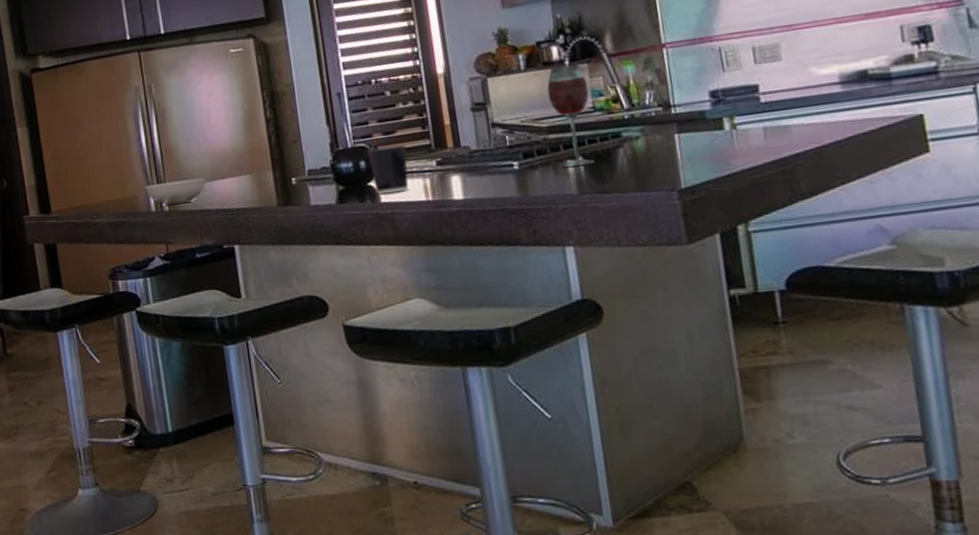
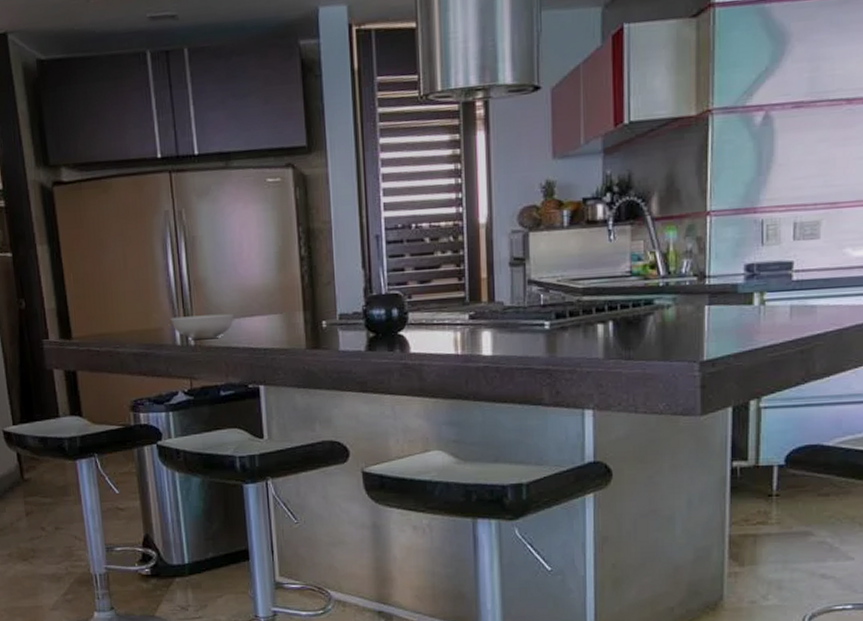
mug: present [368,144,408,195] -> none [402,295,441,345]
wineglass: present [547,63,595,167] -> none [587,224,629,331]

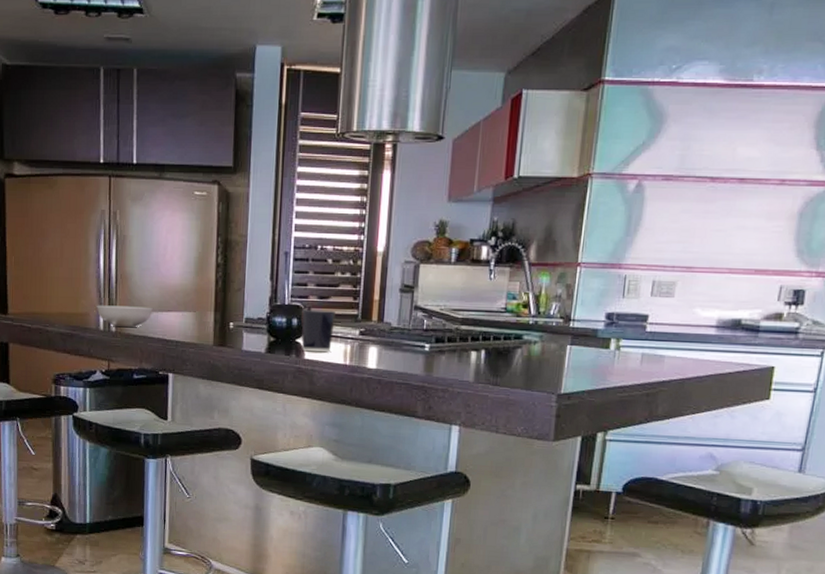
mug: none [402,295,441,345] -> present [301,309,336,353]

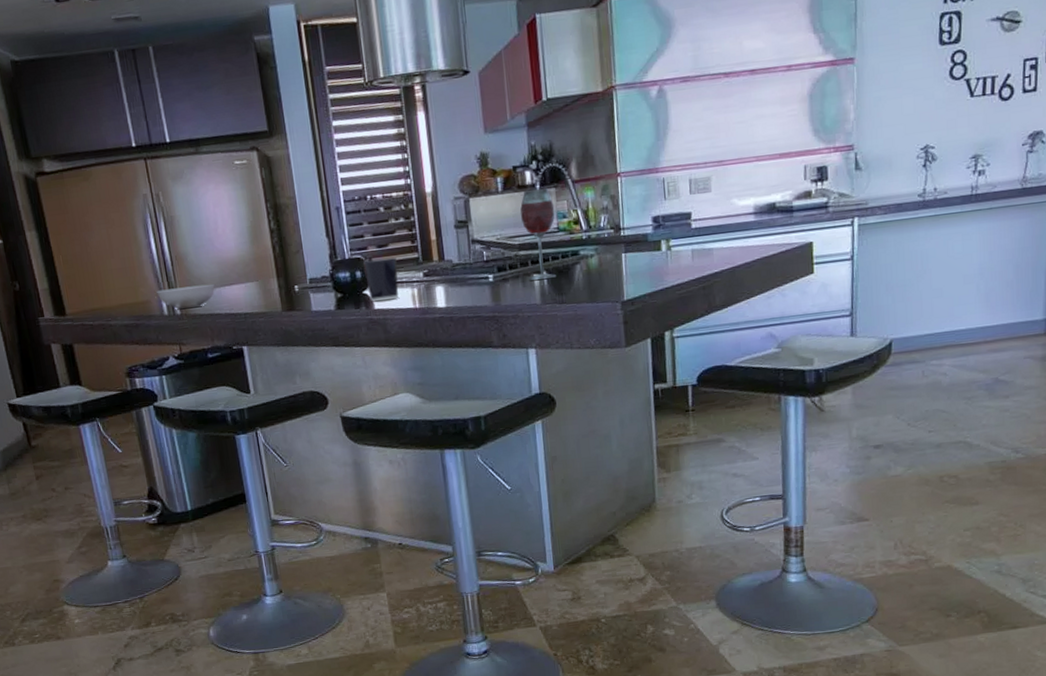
wineglass: none [466,265,506,359] -> present [520,187,556,281]

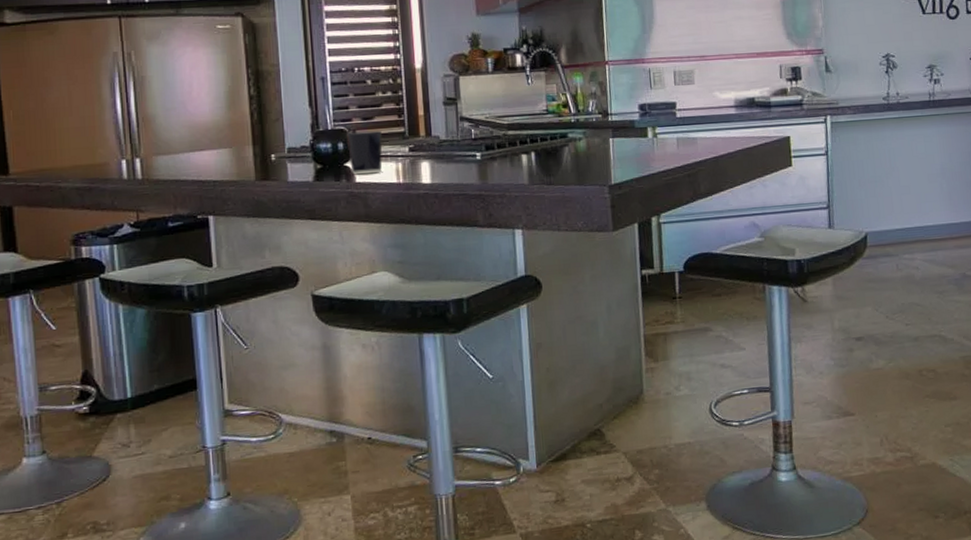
bowl: present [156,284,216,310] -> none [117,148,184,174]
wineglass: present [520,187,556,281] -> none [510,70,545,161]

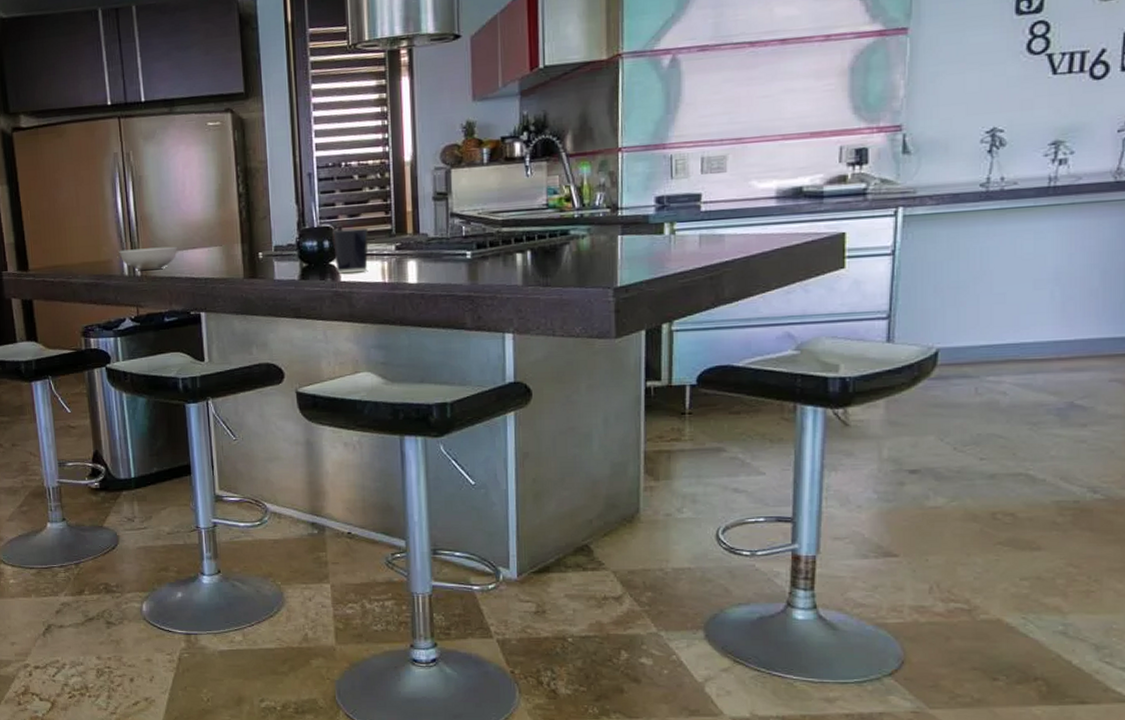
bowl: none [117,148,184,174] -> present [119,246,178,271]

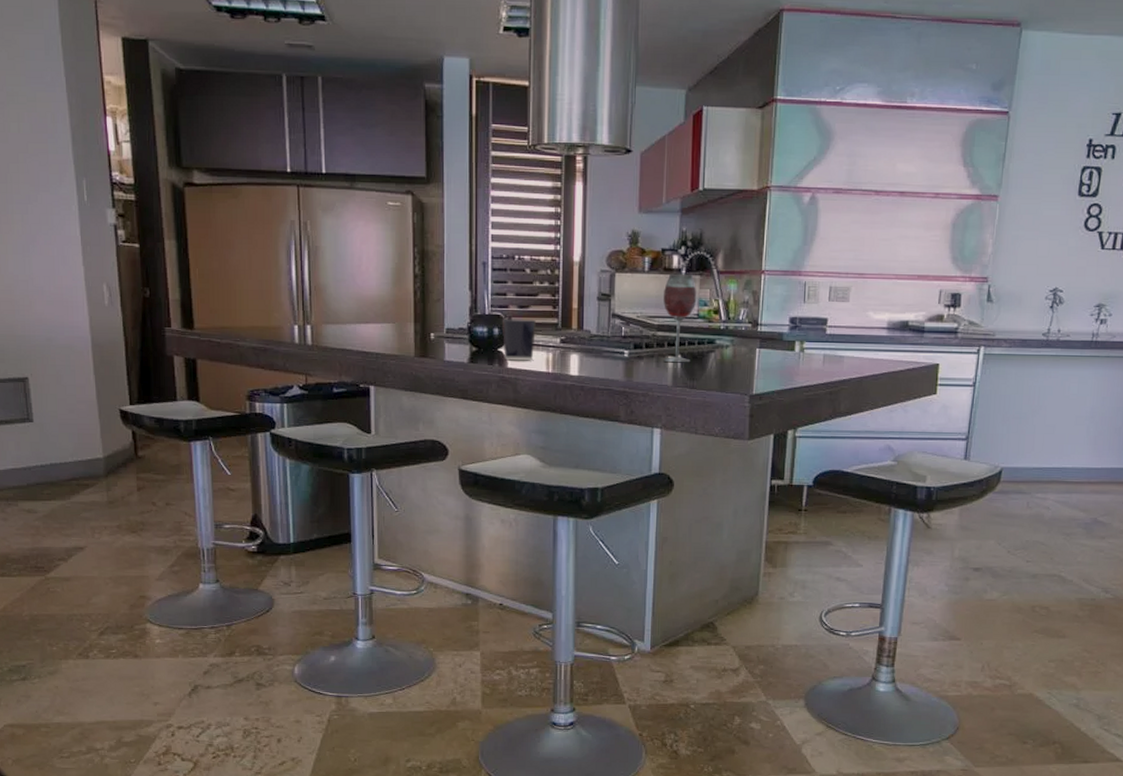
bowl: present [119,246,178,271] -> none [290,318,351,341]
wineglass: none [506,161,545,260] -> present [662,273,697,363]

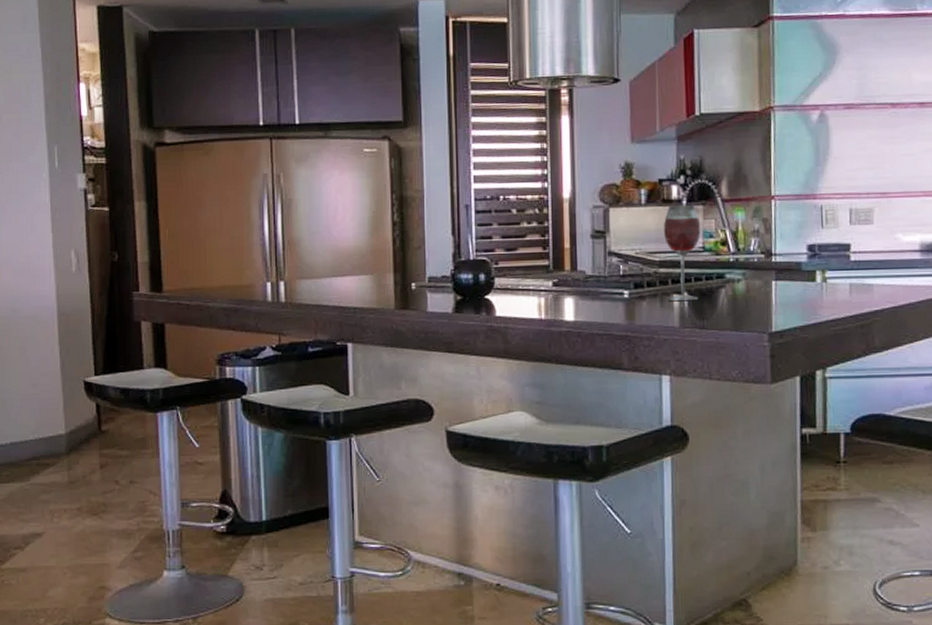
mug: present [503,318,537,361] -> none [489,262,526,308]

